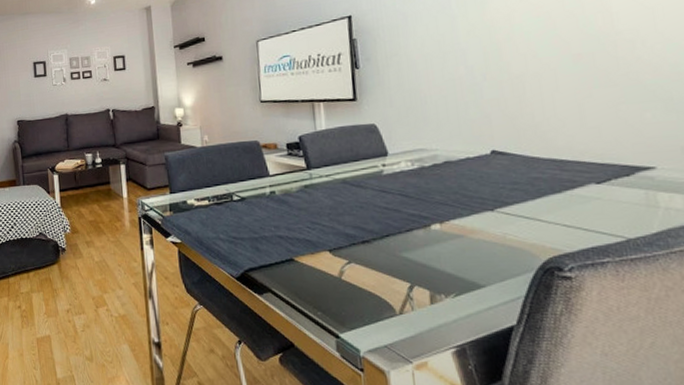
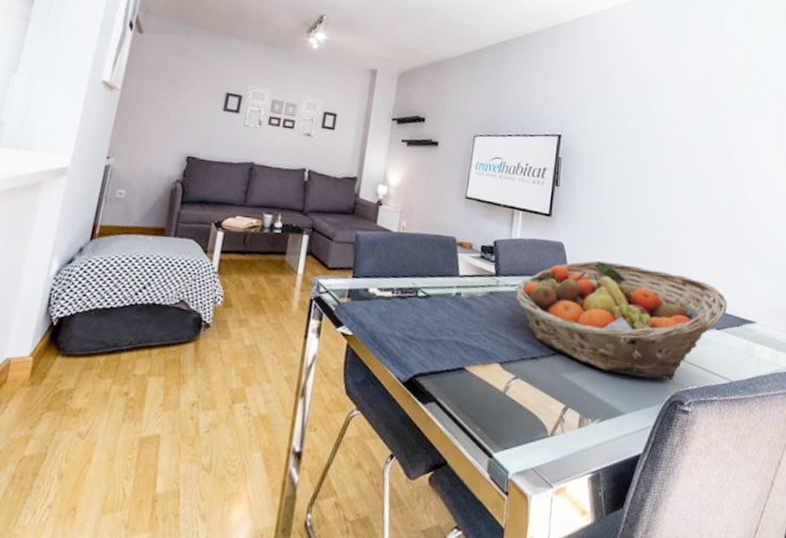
fruit basket: none [330,131,609,248] -> present [515,260,728,381]

